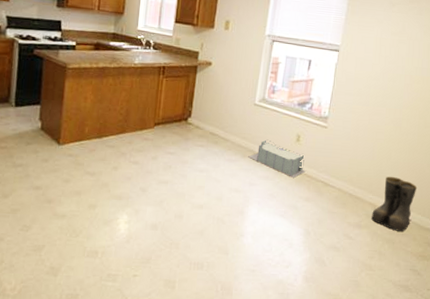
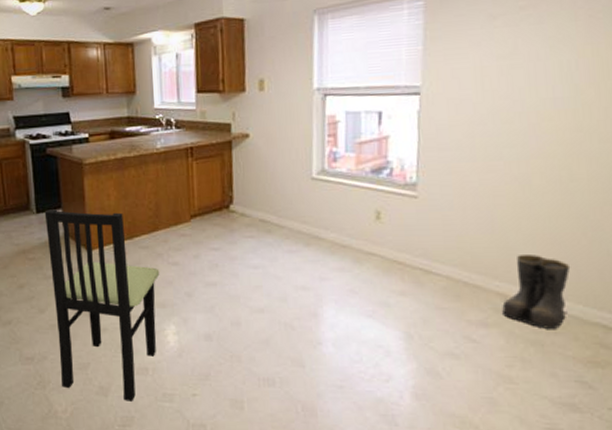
dining chair: none [14,104,121,281] -> present [44,209,160,401]
storage bin: present [248,139,306,178] -> none [313,221,395,267]

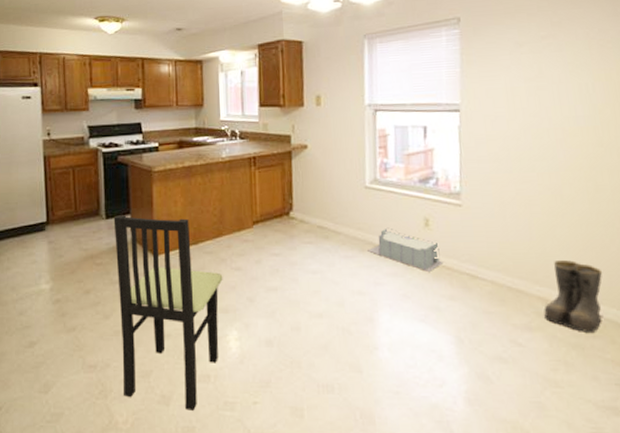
storage bin: none [313,221,395,267] -> present [368,227,444,272]

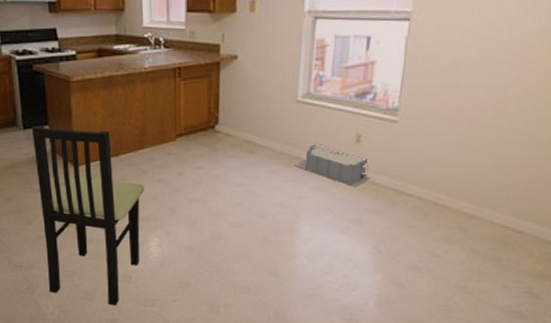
boots: present [543,260,603,334] -> none [466,178,534,247]

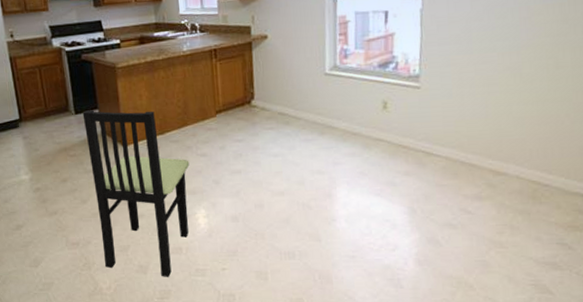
storage bin: present [294,143,371,187] -> none [327,111,400,151]

